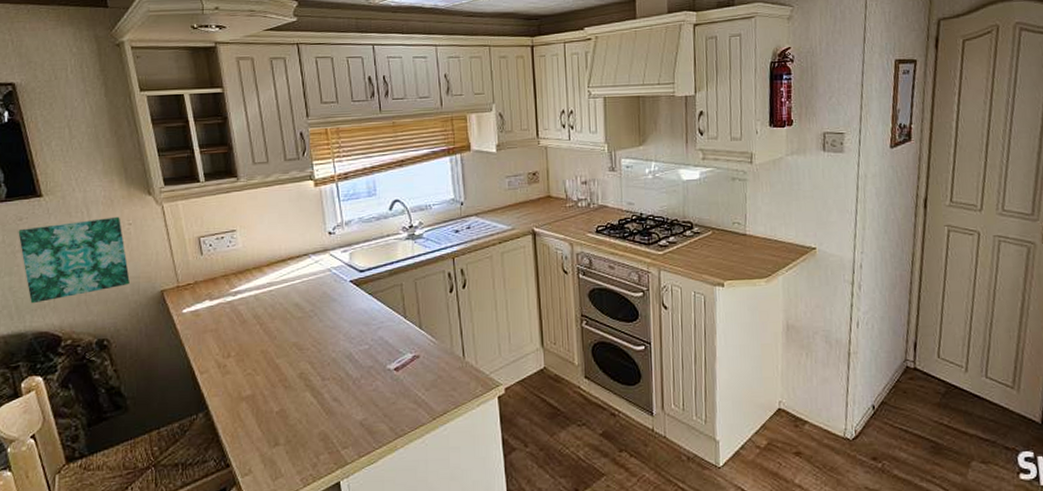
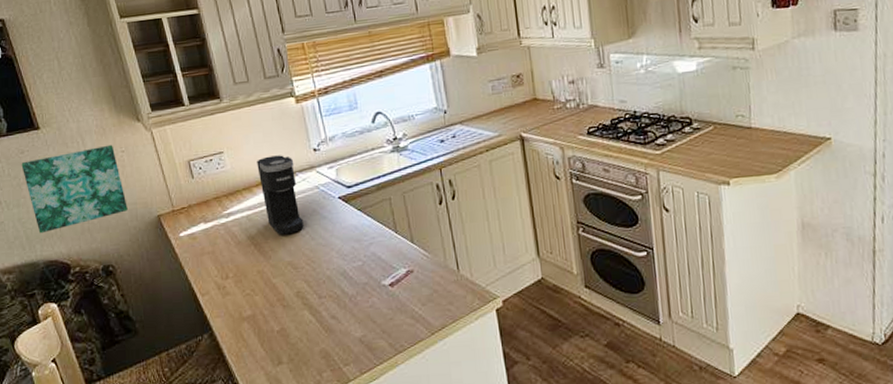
coffee maker: none [270,236,313,316] -> present [257,155,304,235]

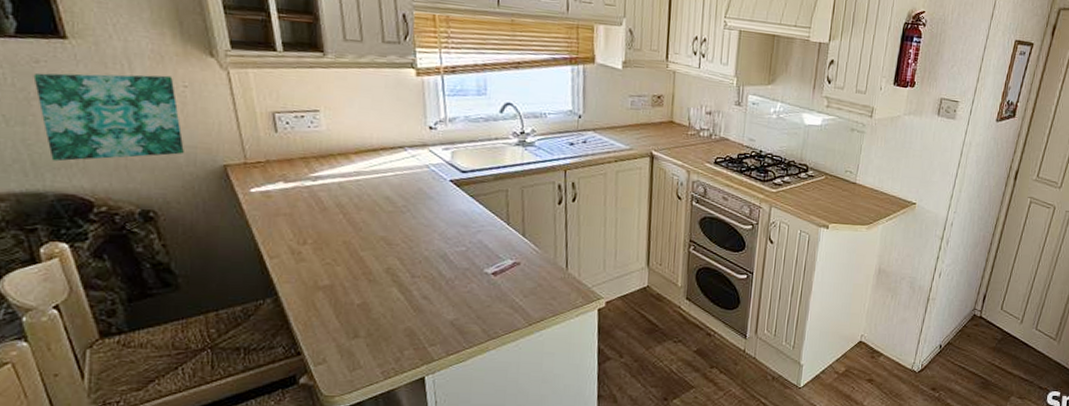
coffee maker: present [257,155,304,235] -> none [359,124,406,209]

